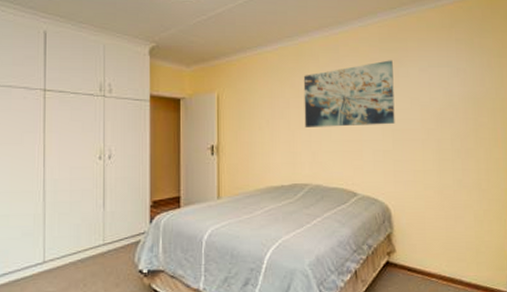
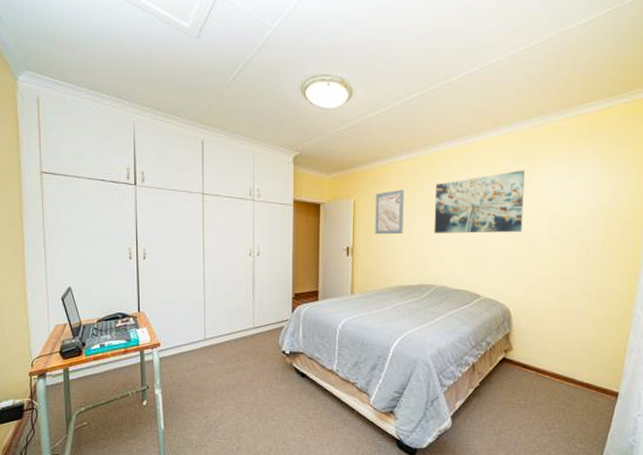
wall art: none [241,81,272,131] -> present [375,189,404,235]

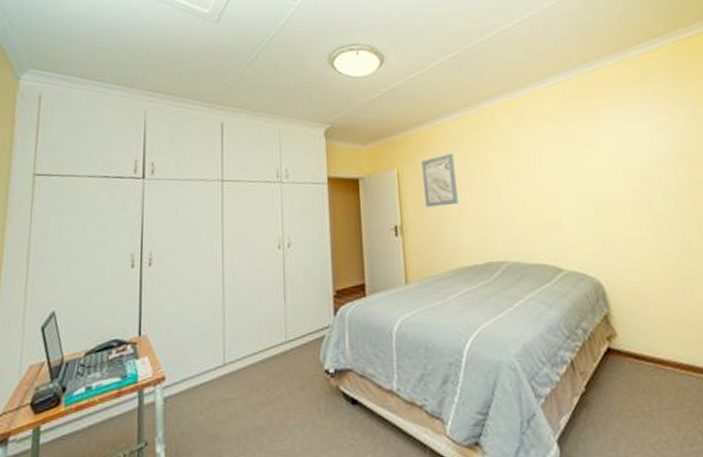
wall art: present [434,170,525,234] -> none [487,119,596,199]

